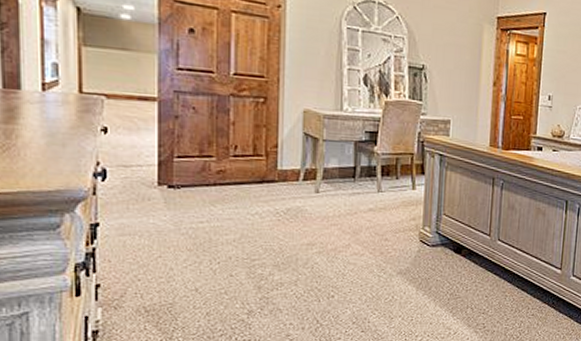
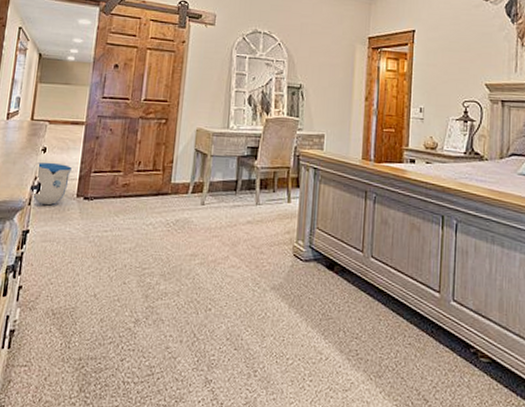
sun visor: none [95,144,147,195] -> present [32,162,72,206]

